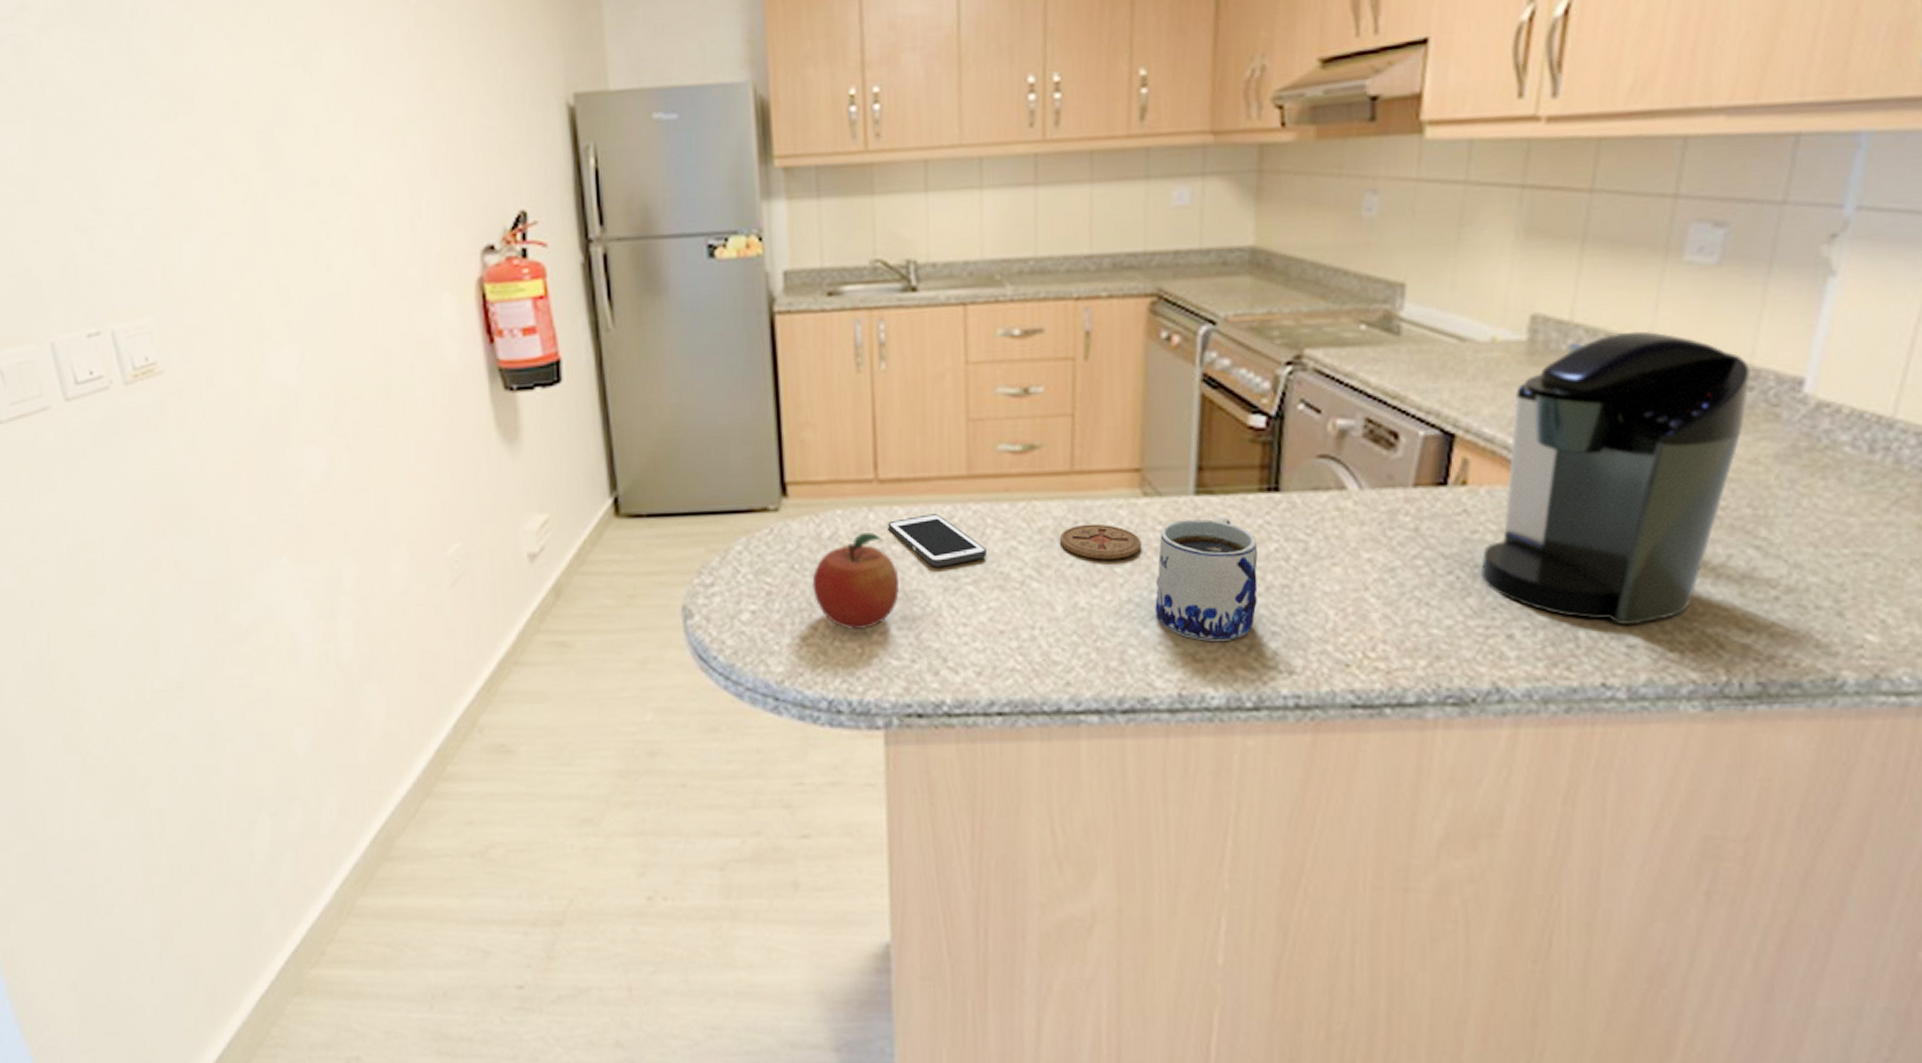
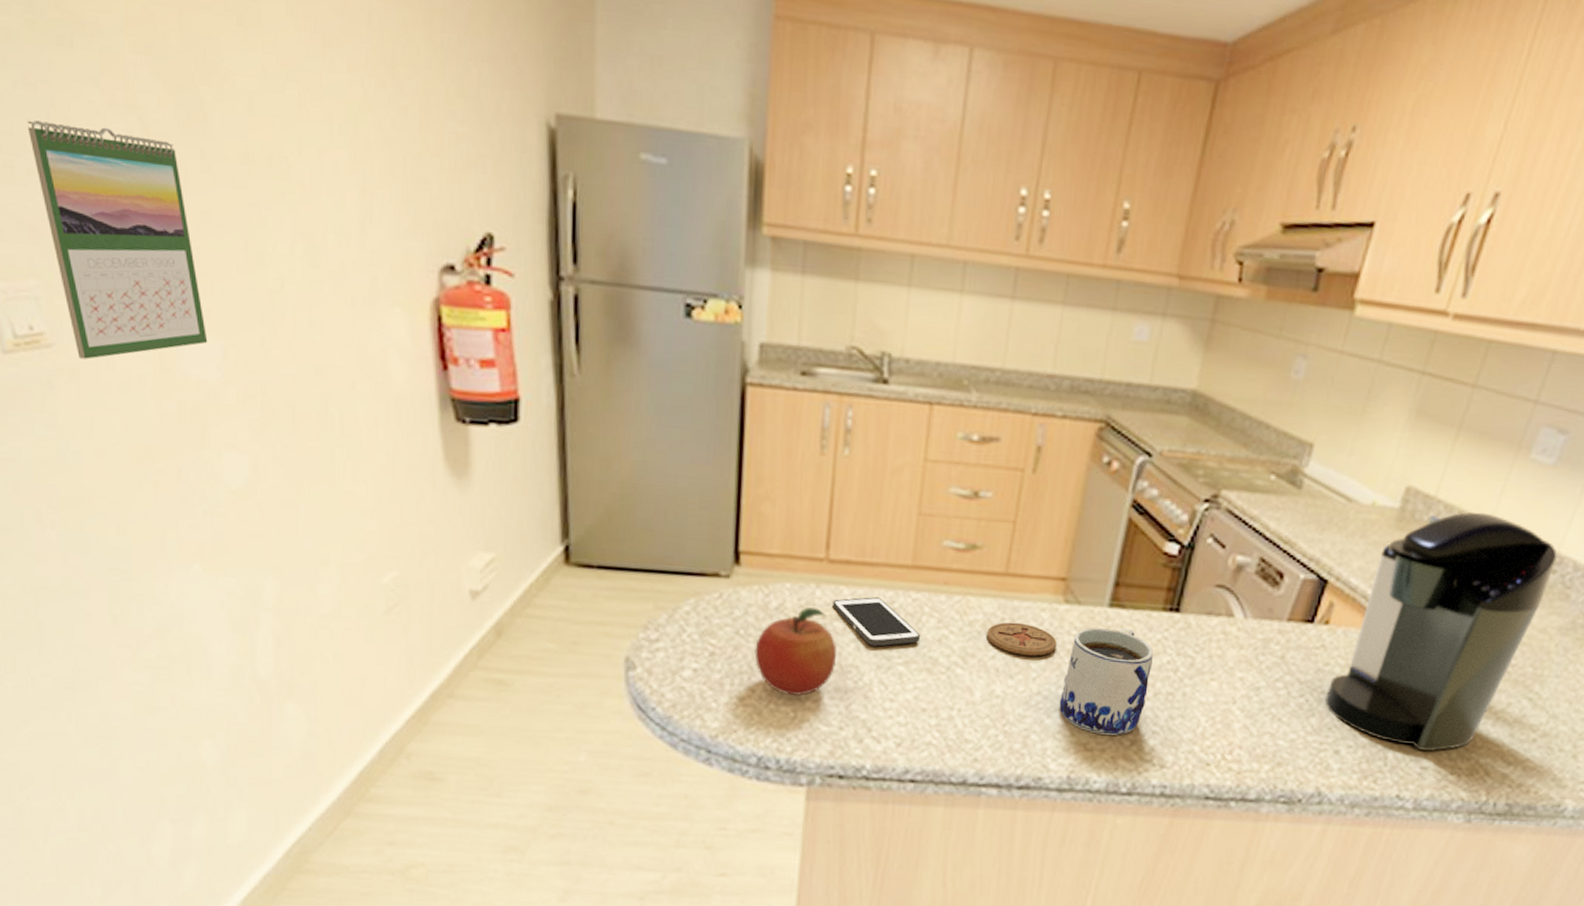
calendar: none [143,177,288,380] -> present [27,120,208,359]

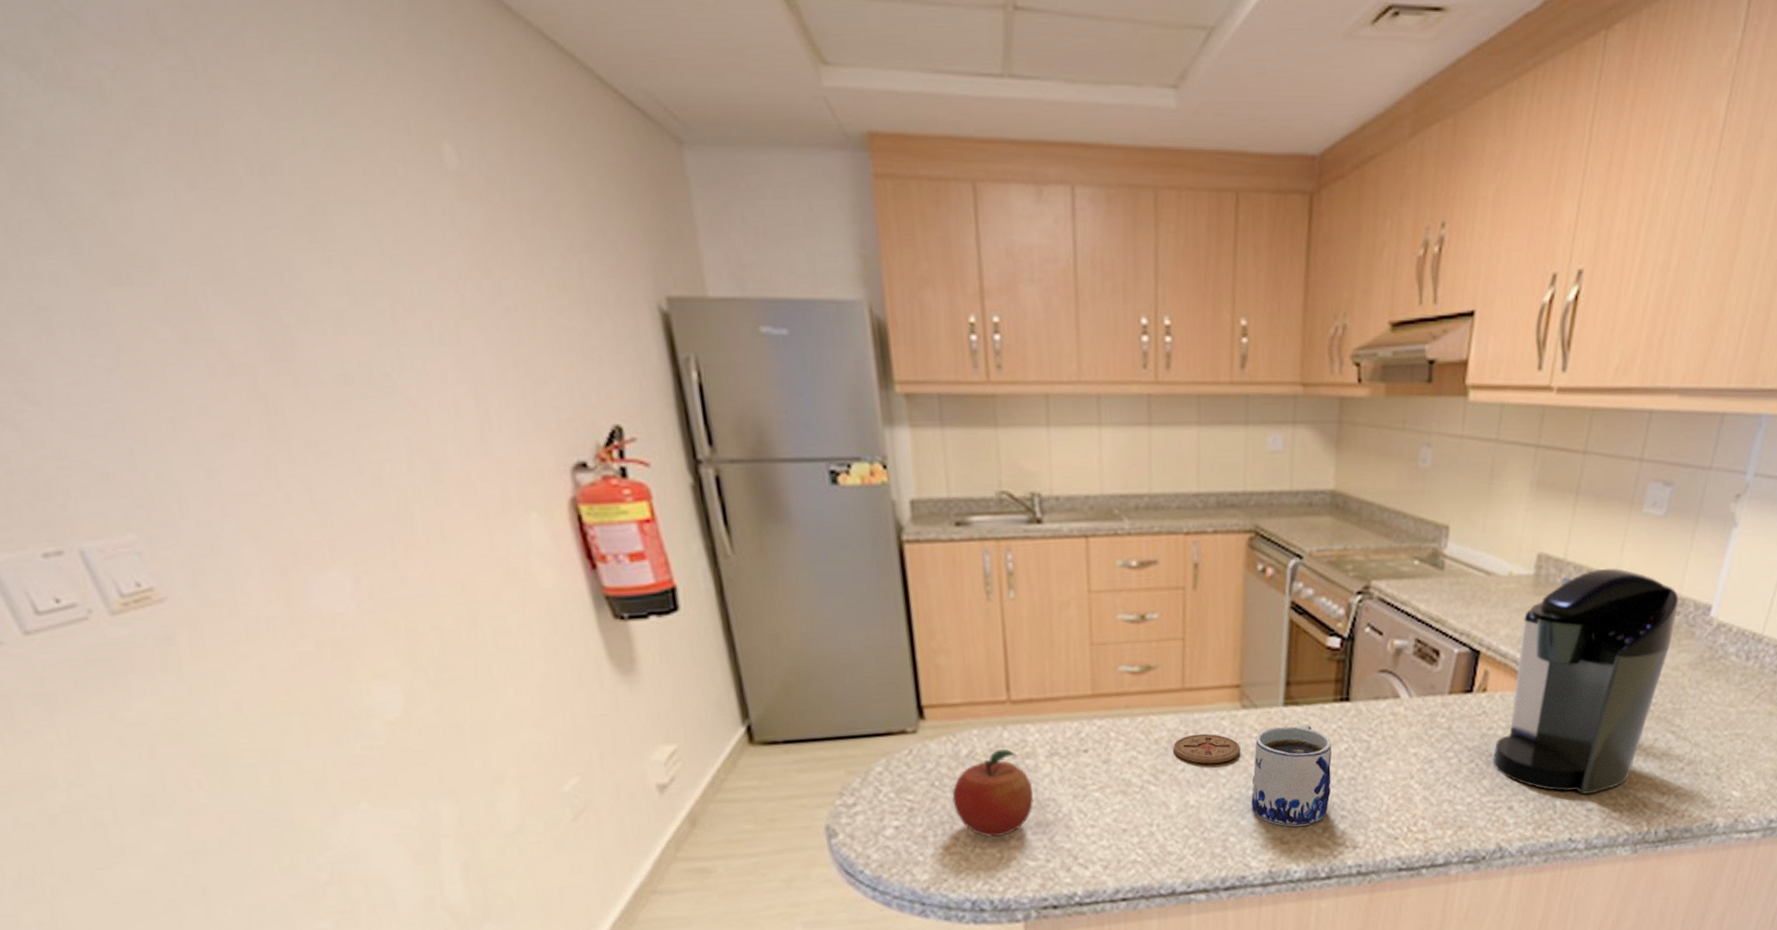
calendar: present [27,120,208,359] -> none [94,365,337,609]
cell phone: present [832,597,920,647] -> none [1021,730,1110,778]

